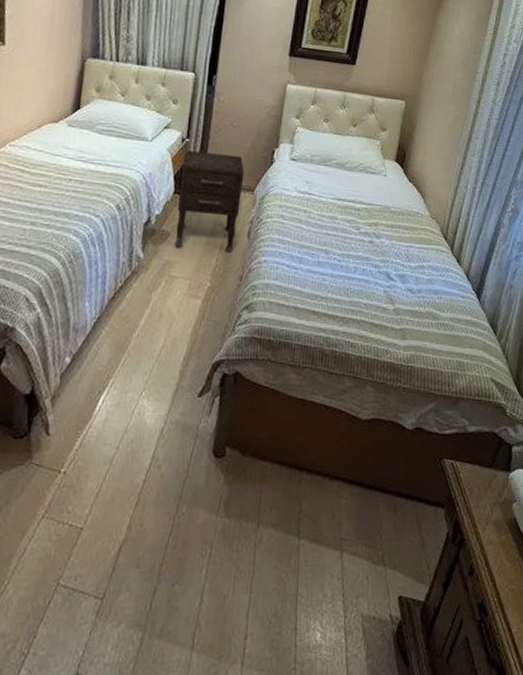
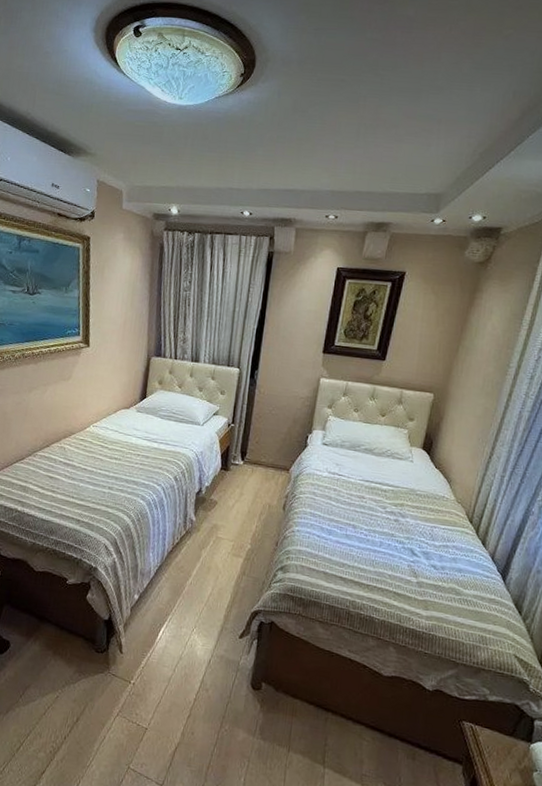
nightstand: present [175,150,245,253] -> none [221,433,281,522]

